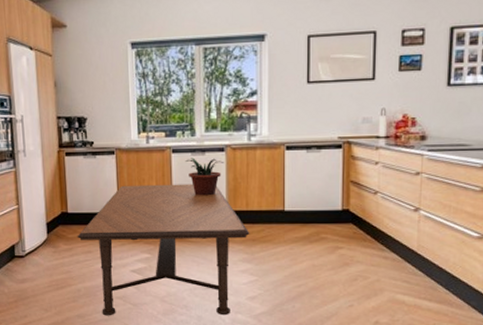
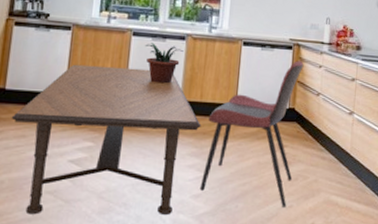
dining chair: none [254,159,357,307] -> present [199,61,304,207]

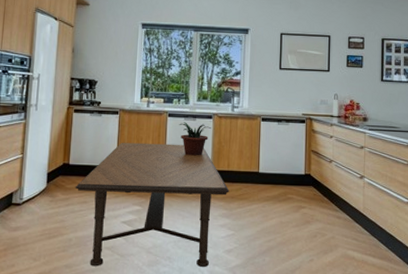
dining chair: present [199,61,304,207] -> none [231,132,316,261]

